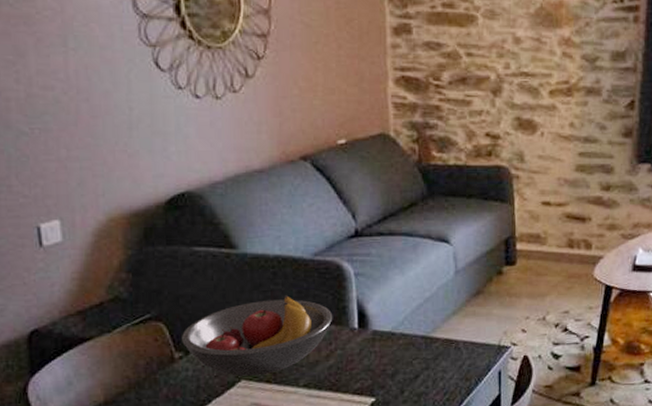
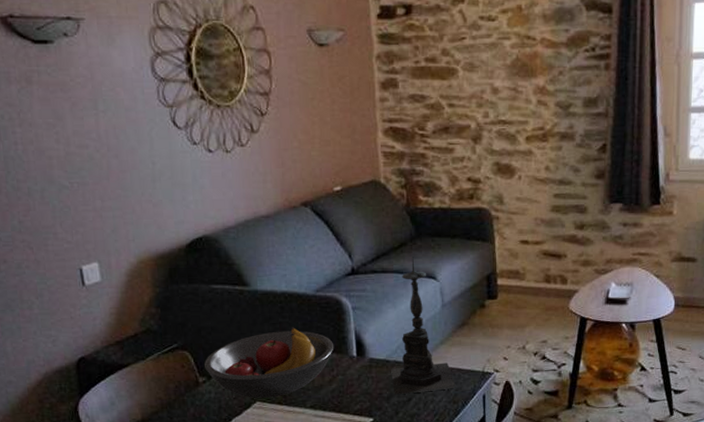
candle holder: none [397,217,469,372] -> present [391,255,456,395]

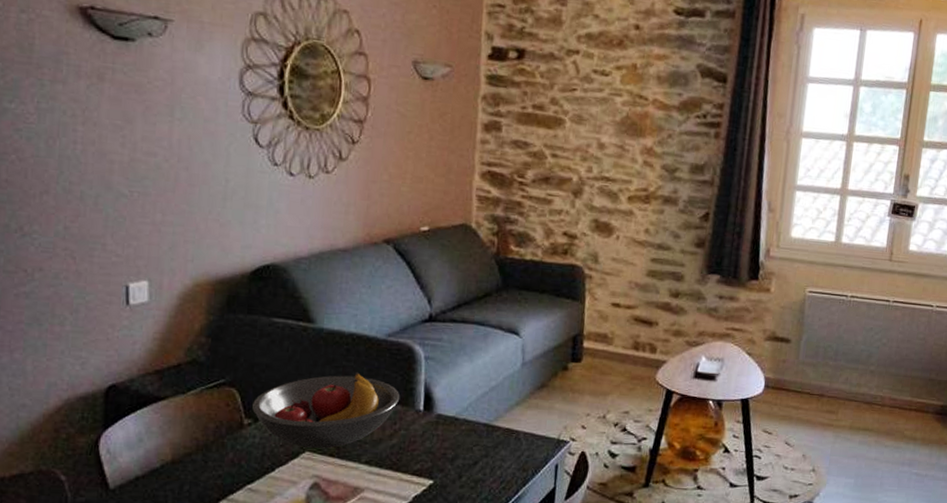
candle holder: present [391,255,456,395] -> none [458,307,528,457]

